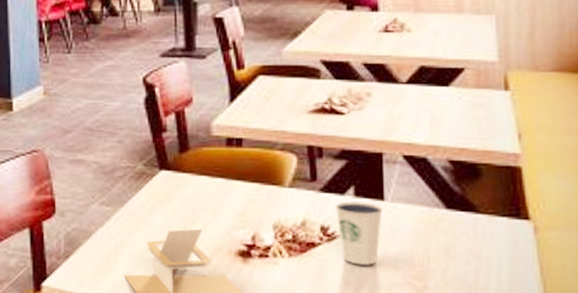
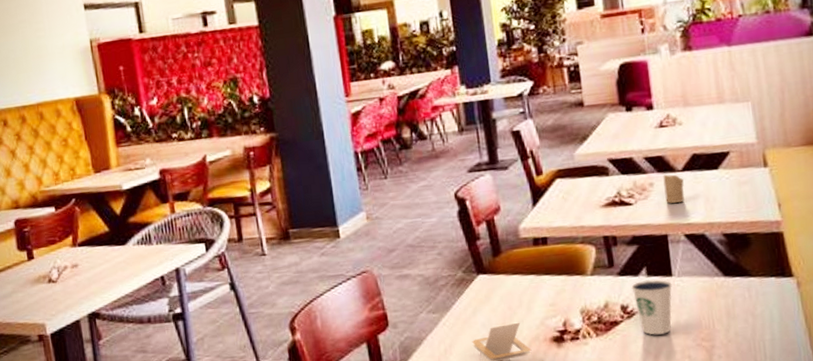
candle: none [383,85,407,119] -> present [663,174,684,204]

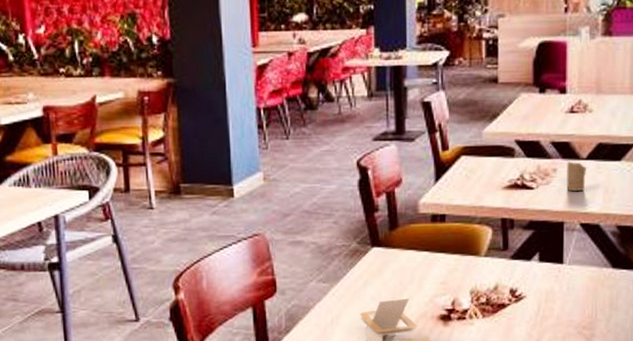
dixie cup: present [631,279,672,336] -> none [522,265,562,320]

